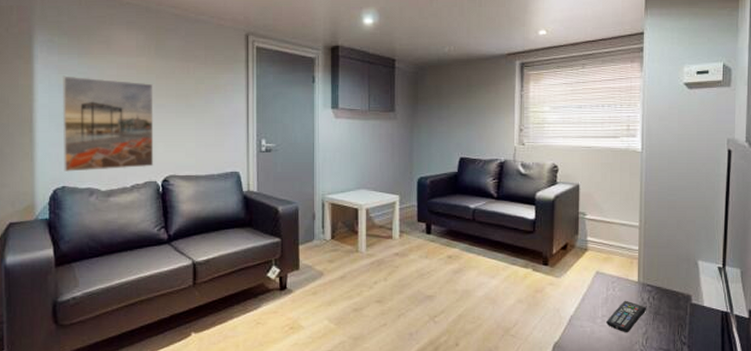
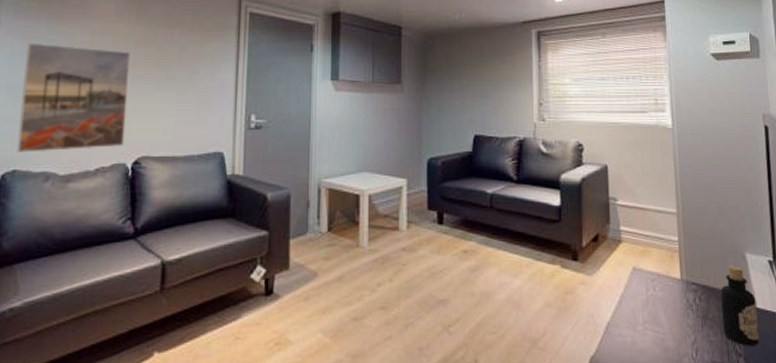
remote control: present [606,300,647,333] -> none [649,302,694,343]
bottle: none [672,270,703,337] -> present [720,265,760,346]

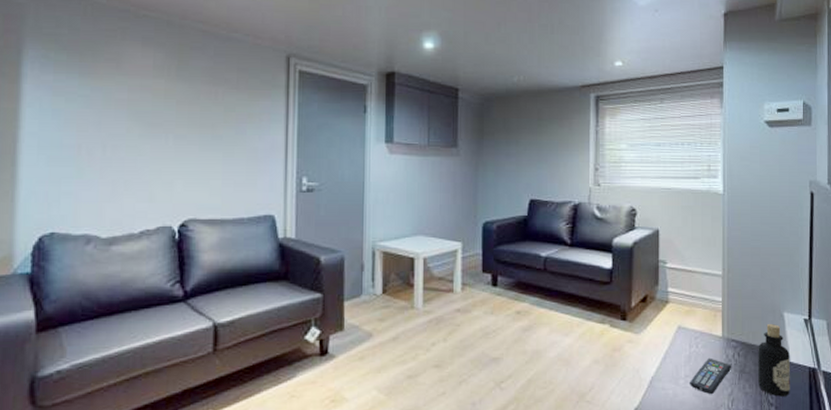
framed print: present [16,42,131,153] -> none [53,98,173,215]
remote control: none [649,302,694,343] -> present [690,357,732,395]

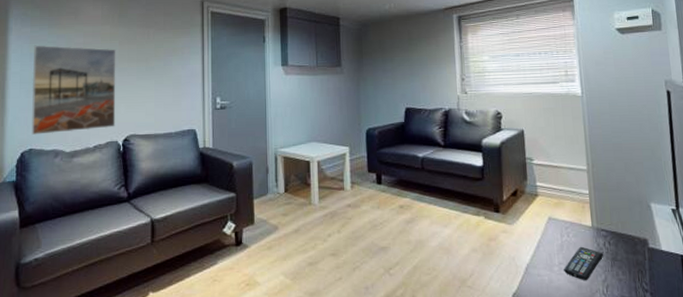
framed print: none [53,98,173,215] -> present [31,45,116,135]
bottle: present [758,323,790,397] -> none [628,213,664,283]

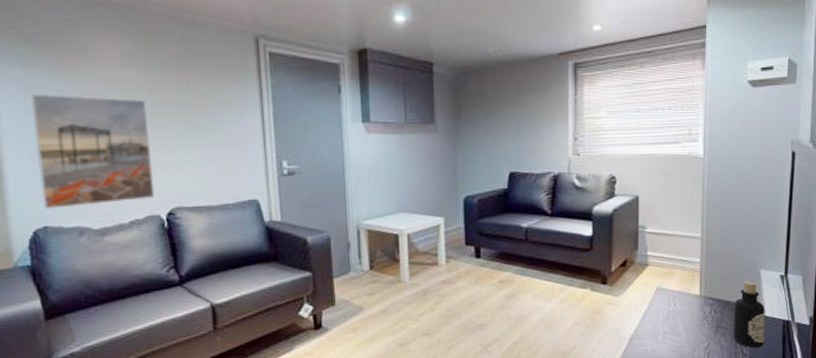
remote control: present [564,246,604,281] -> none [668,315,709,349]
bottle: none [628,213,664,283] -> present [734,280,765,348]

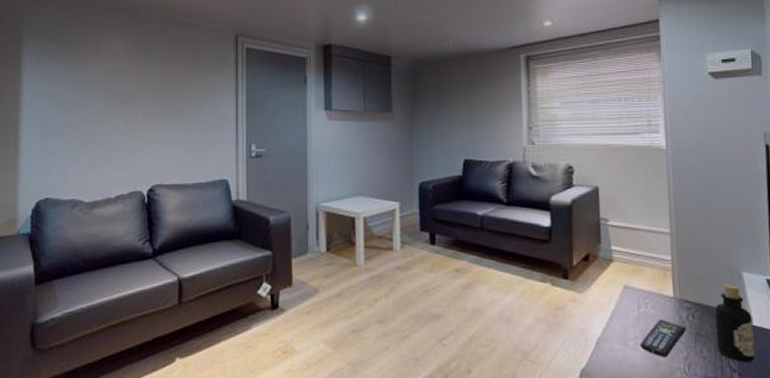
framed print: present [31,93,155,209] -> none [47,83,141,183]
remote control: none [668,315,709,349] -> present [640,319,687,358]

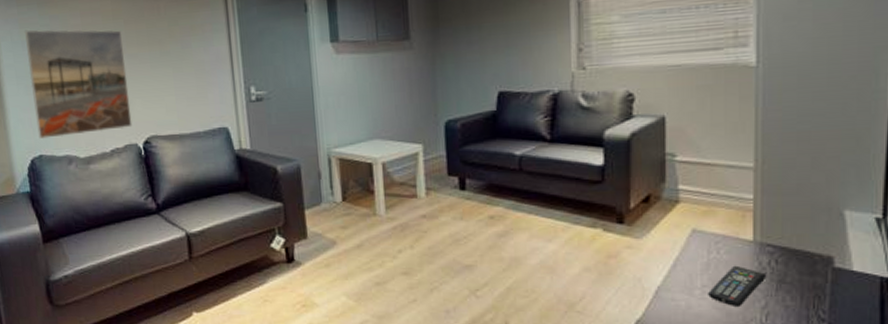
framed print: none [47,83,141,183] -> present [25,29,133,139]
bottle: present [715,283,755,362] -> none [804,224,852,311]

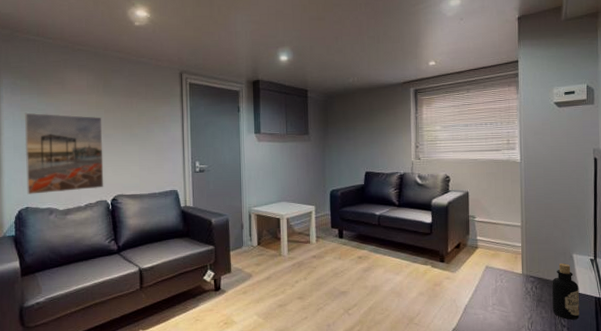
remote control: present [708,265,767,308] -> none [496,290,531,319]
bottle: none [804,224,852,311] -> present [552,263,580,320]

